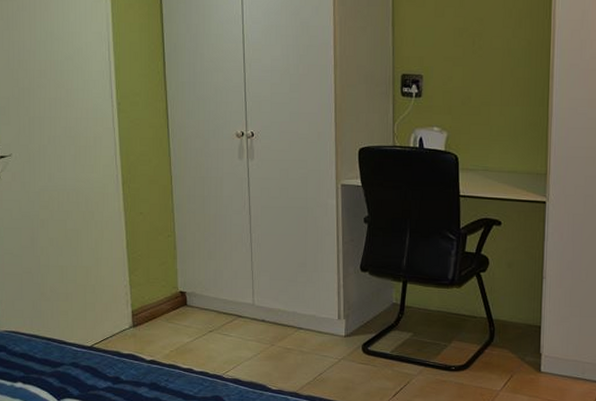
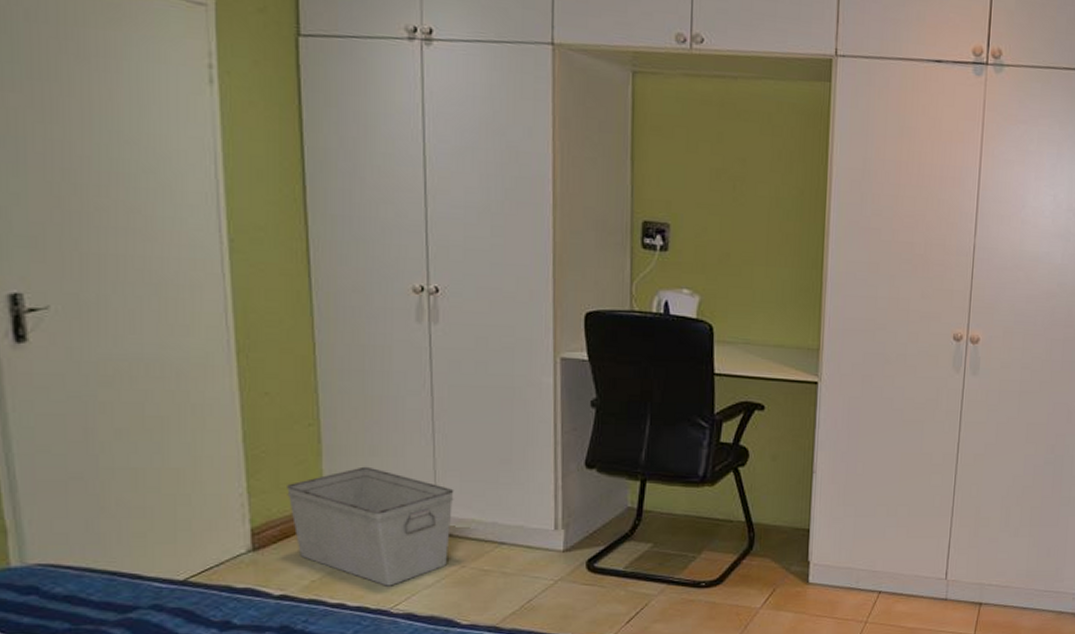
storage bin: none [154,267,266,358] -> present [287,466,454,586]

